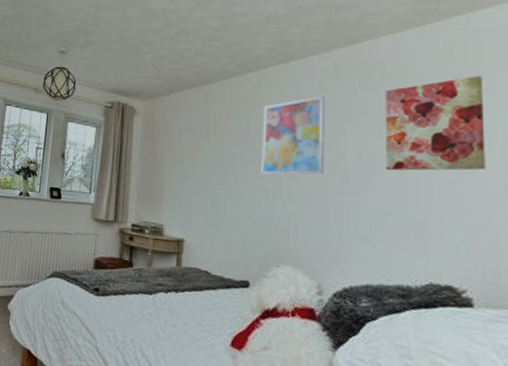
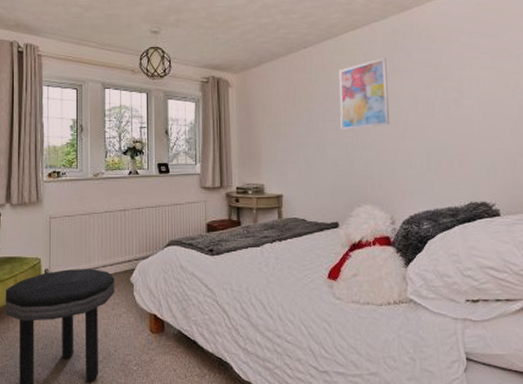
wall art: present [385,76,486,171] -> none [431,32,505,116]

